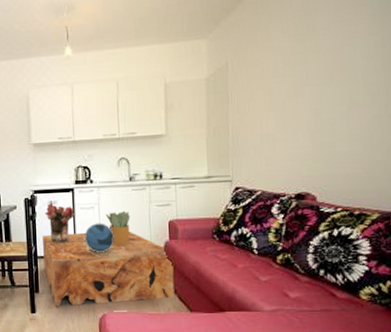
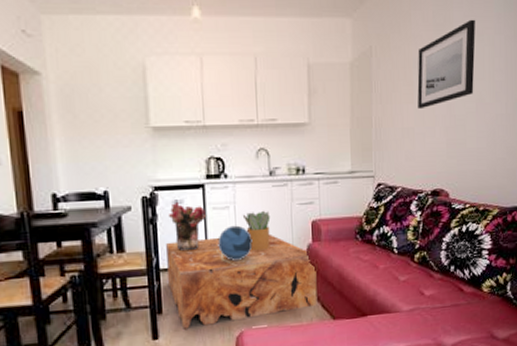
wall art: none [277,24,345,117] -> present [417,19,476,110]

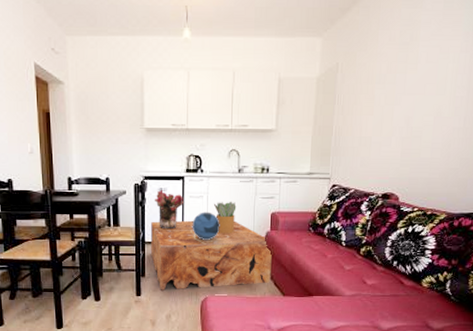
wall art: present [417,19,476,110] -> none [377,38,442,121]

